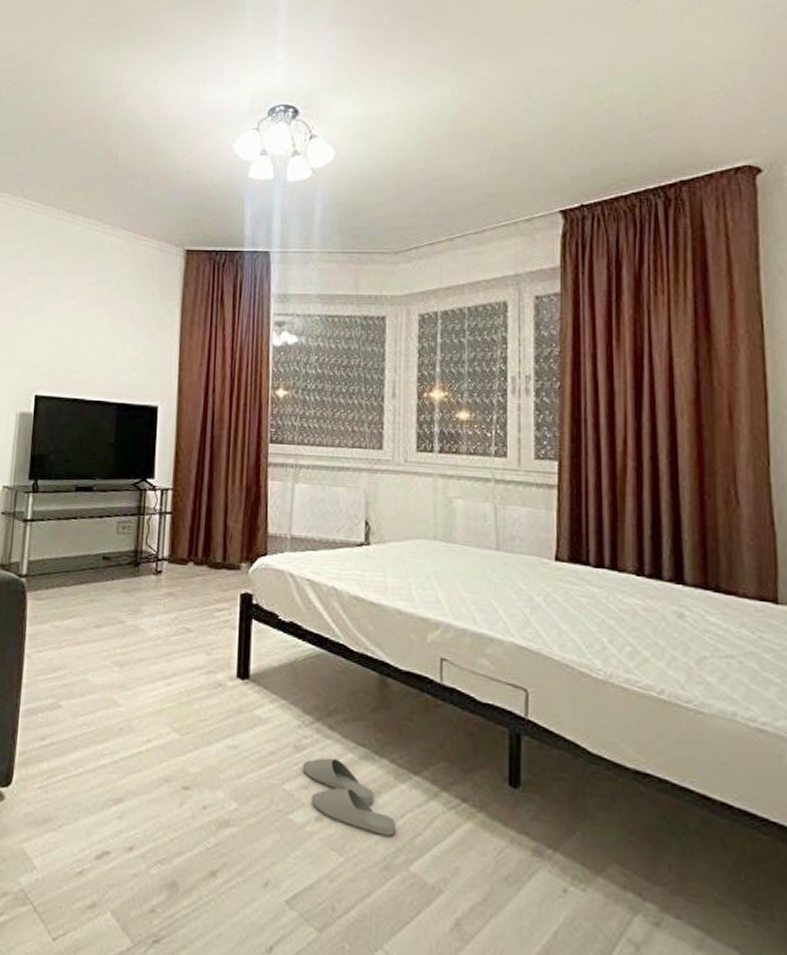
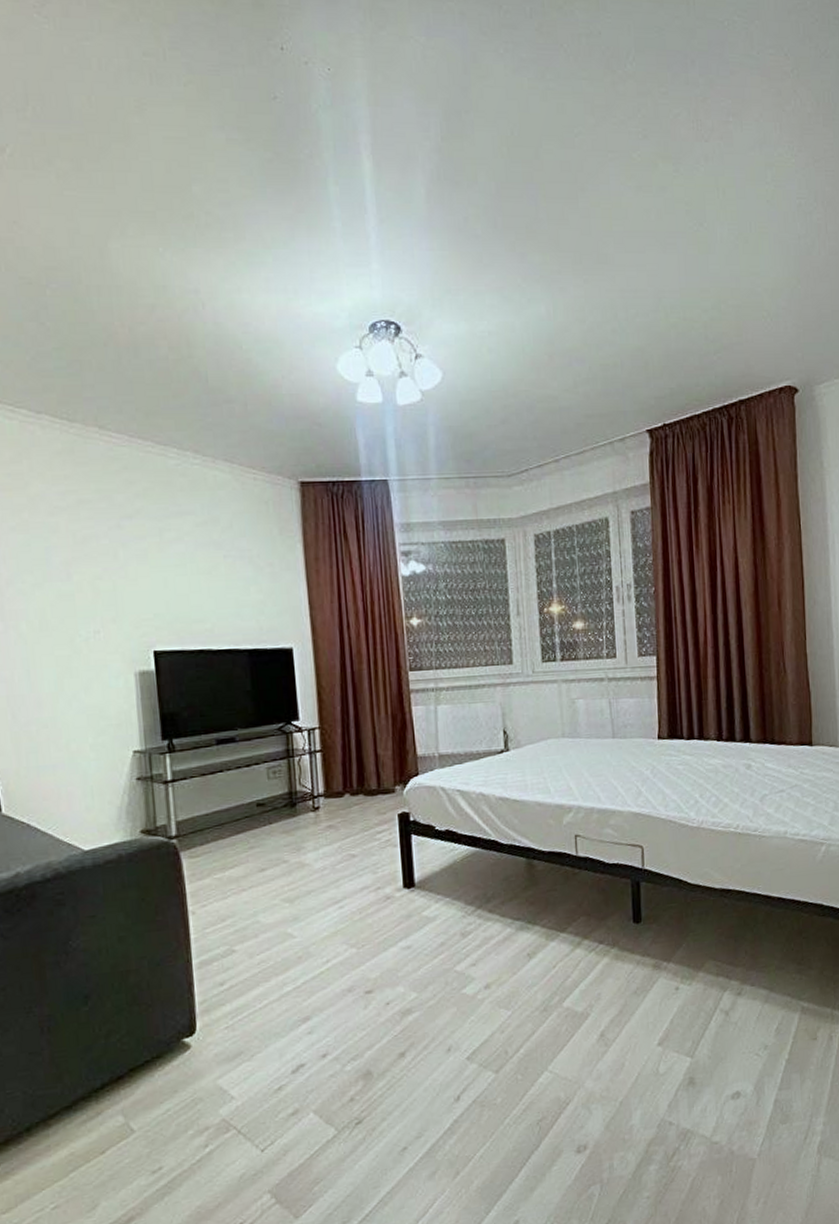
slippers: present [302,757,397,837] -> none [469,935,551,986]

